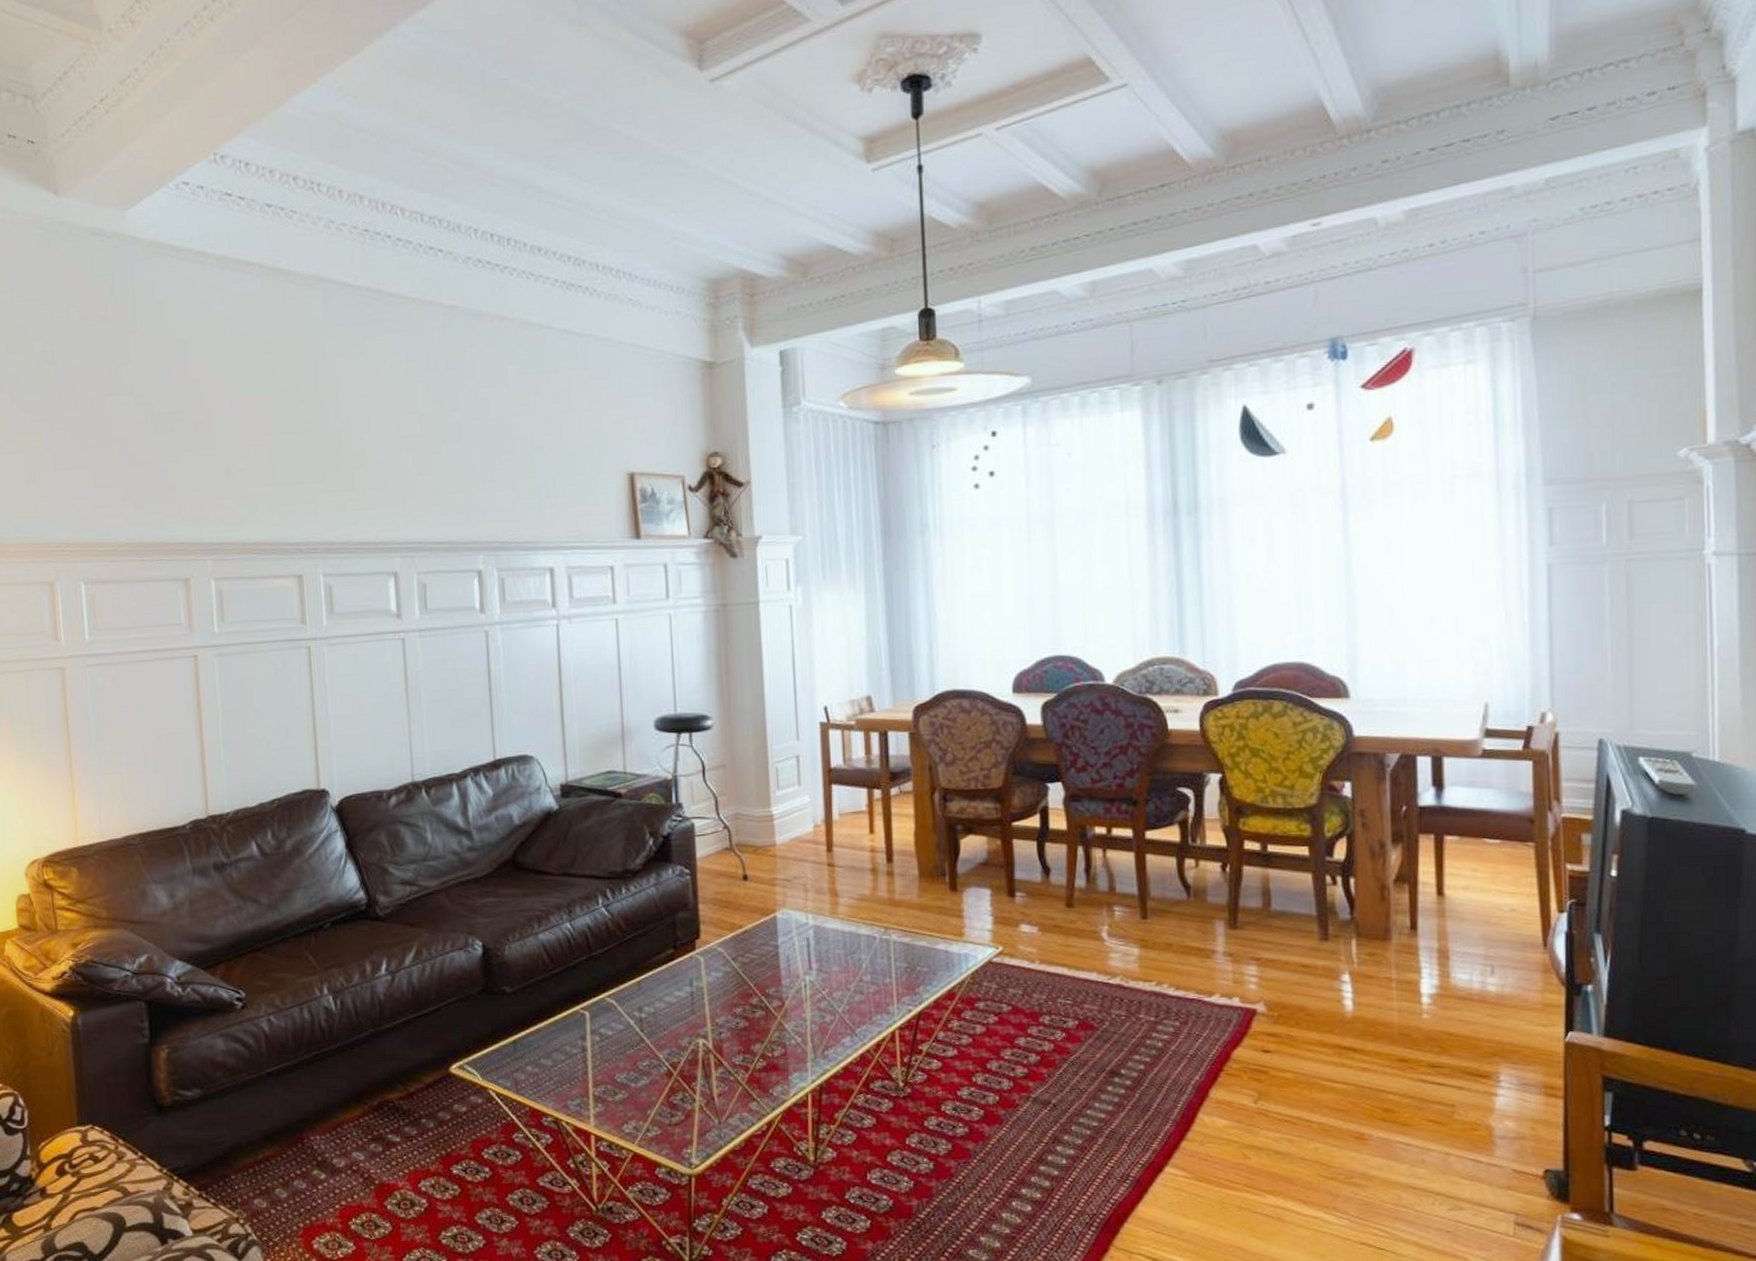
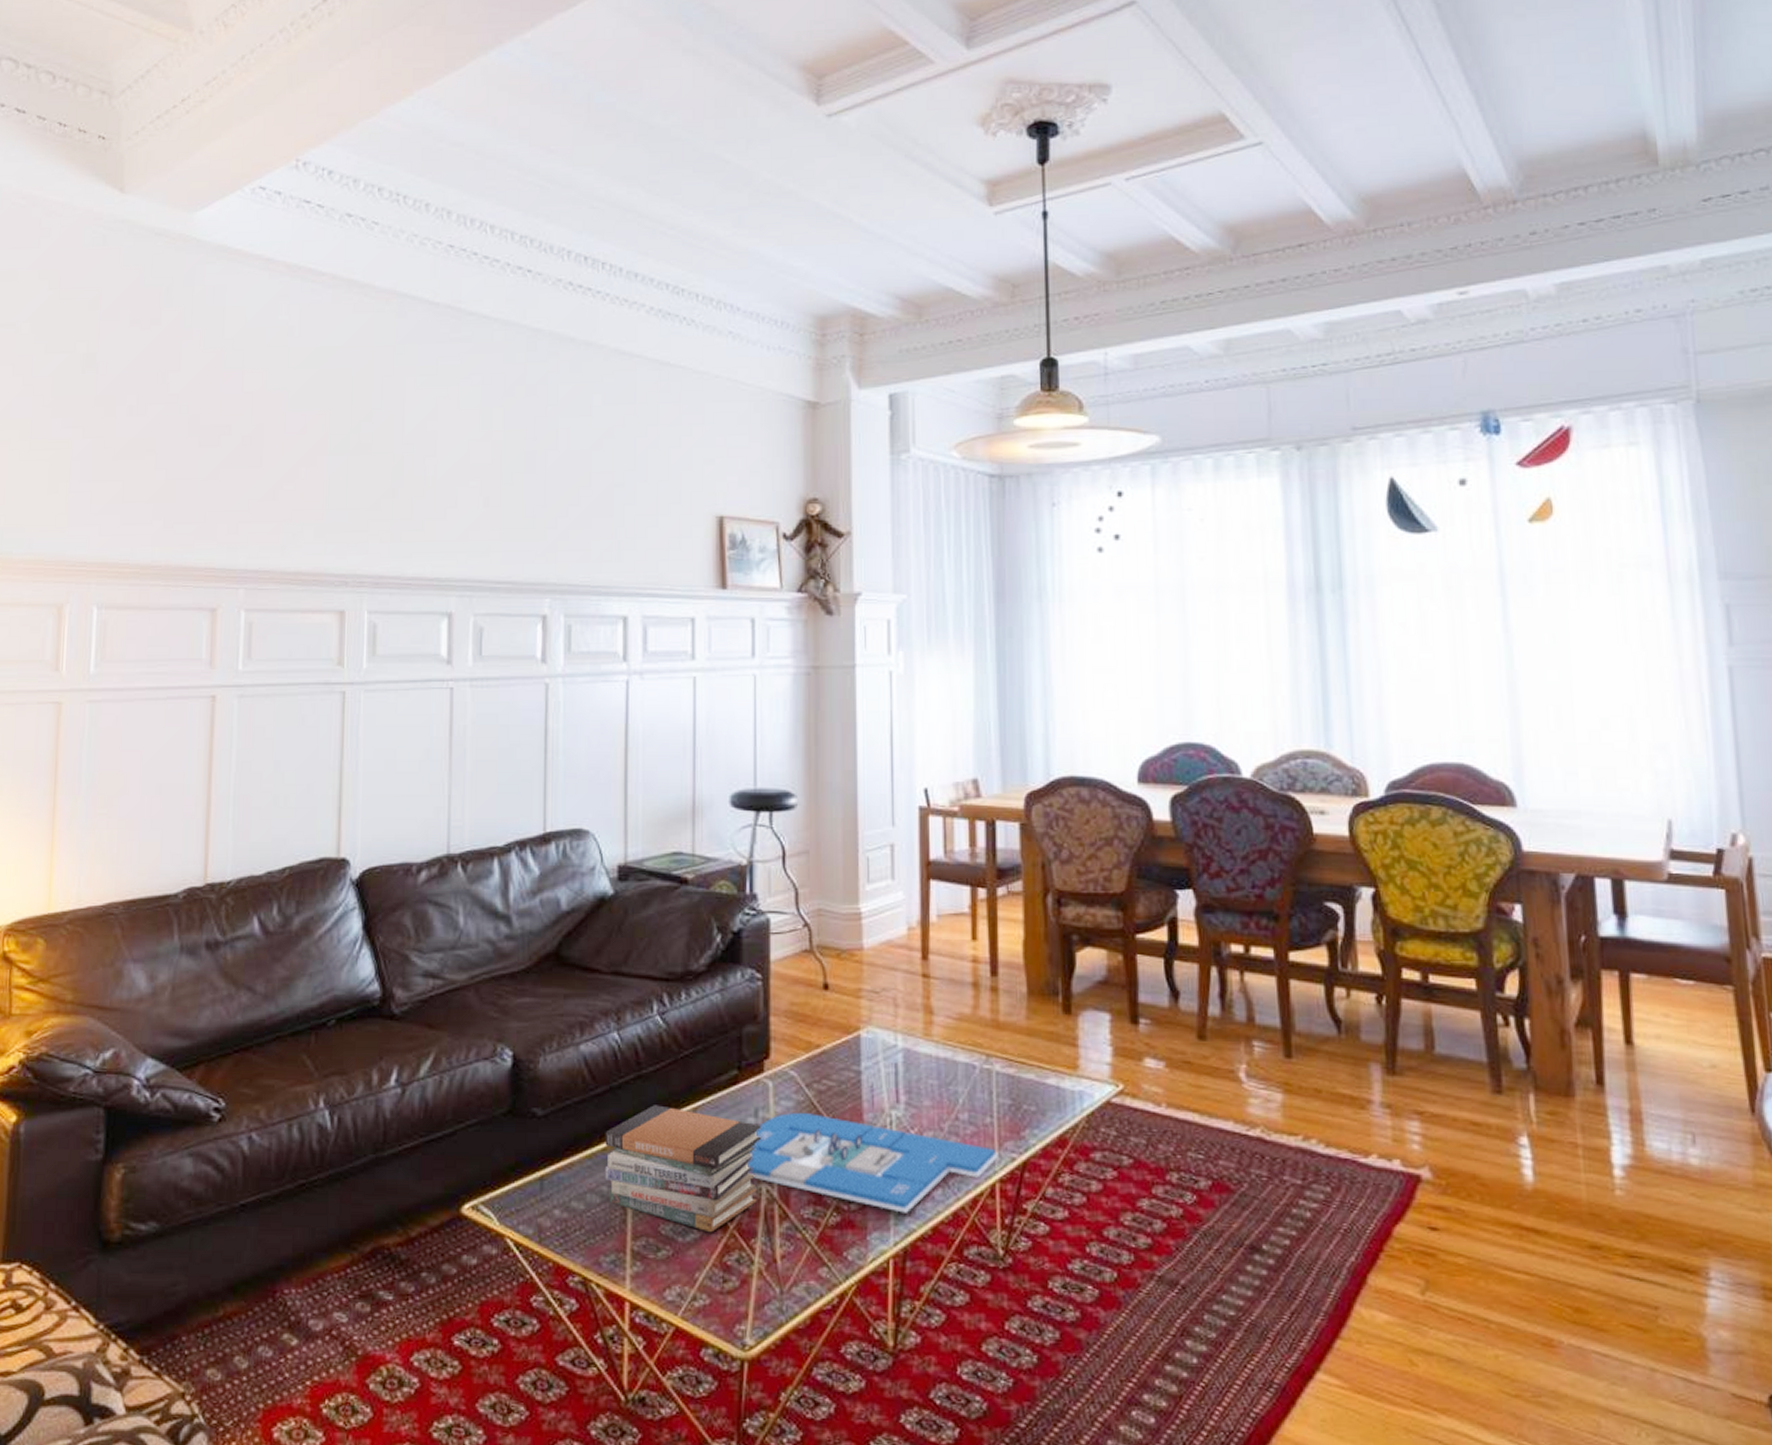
book stack: none [565,980,697,1079] -> present [604,1105,762,1233]
board game: none [686,981,897,1057] -> present [748,1113,998,1213]

